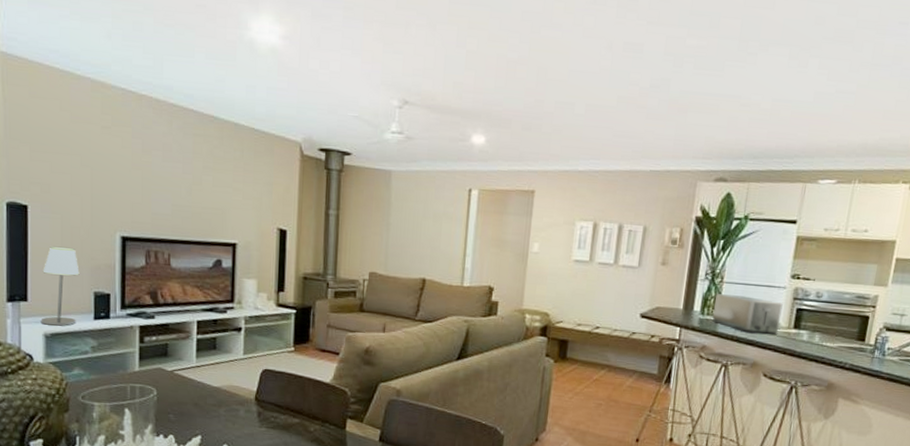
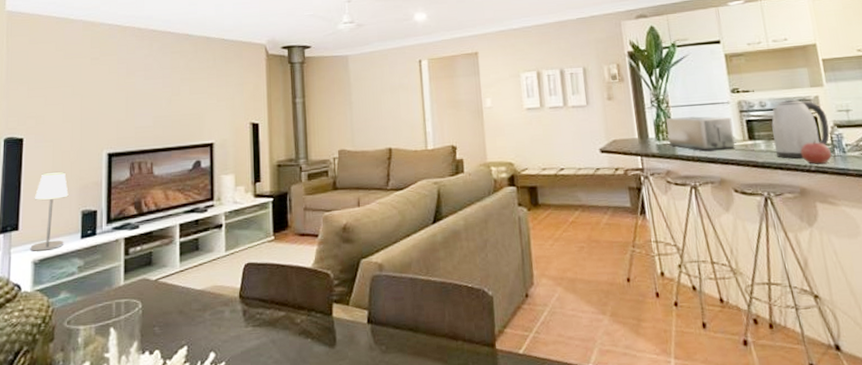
kettle: none [815,294,880,355] -> present [771,99,830,159]
fruit: none [840,339,871,363] -> present [800,140,832,164]

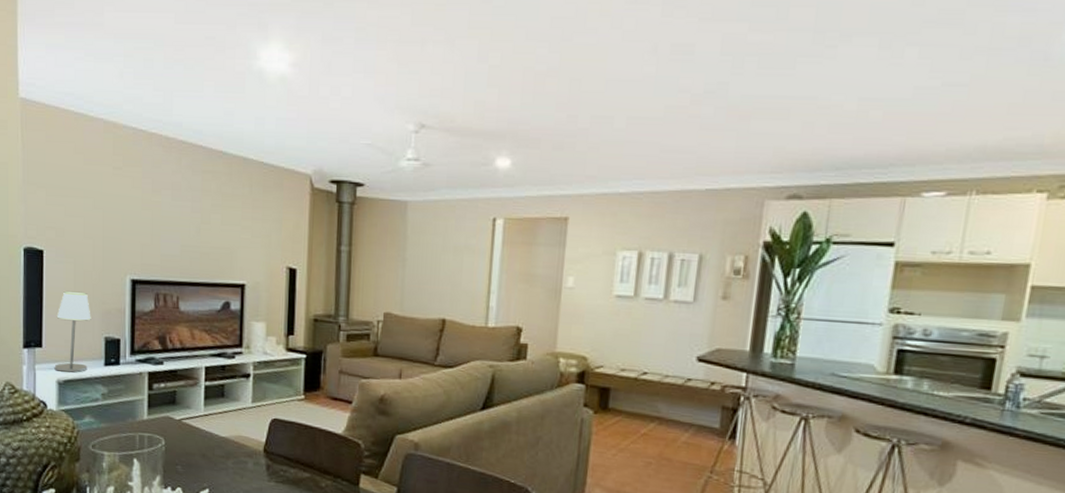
toaster: present [666,116,736,151] -> none [787,333,879,383]
kettle: present [771,99,830,159] -> none [923,332,1011,407]
fruit: present [800,140,832,164] -> none [957,387,1000,417]

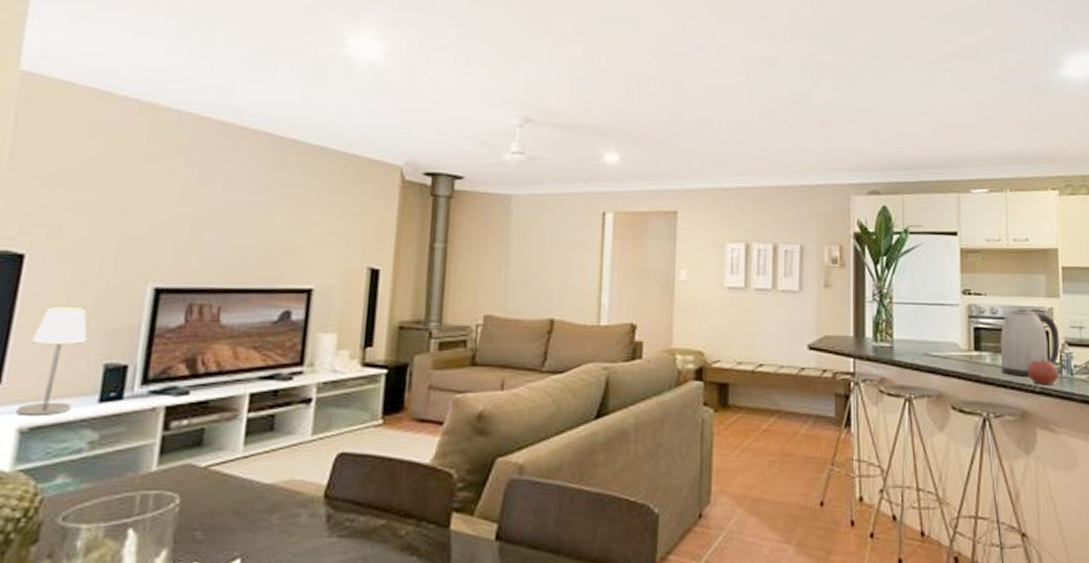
kettle: none [923,332,1011,407] -> present [1000,309,1060,378]
fruit: none [957,387,1000,417] -> present [1027,357,1058,385]

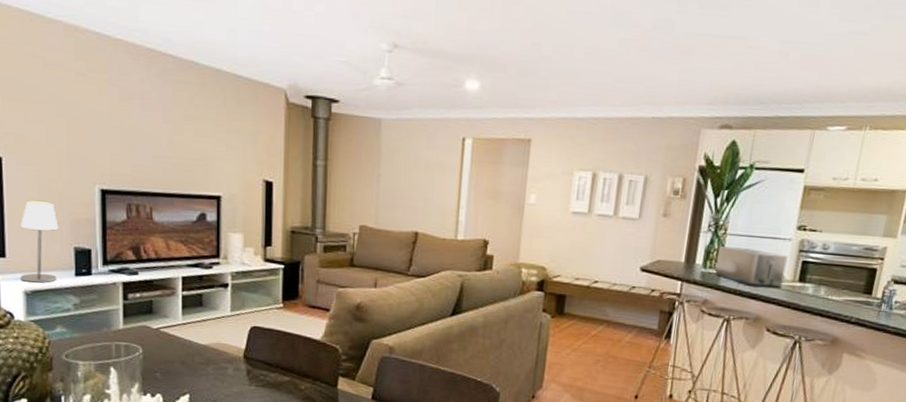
toaster: none [886,316,959,360] -> present [714,246,788,289]
kettle: present [1000,309,1060,378] -> none [820,246,888,309]
fruit: present [1027,357,1058,385] -> none [846,292,878,317]

